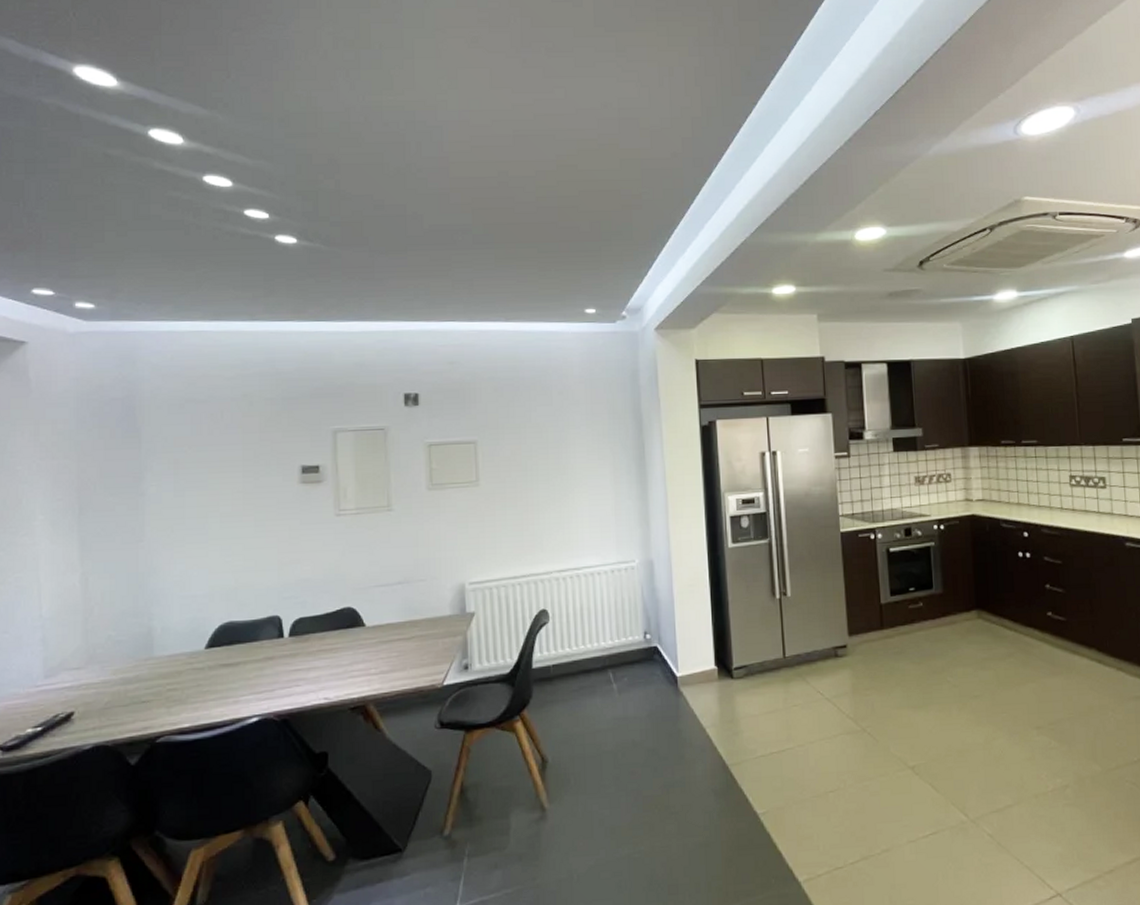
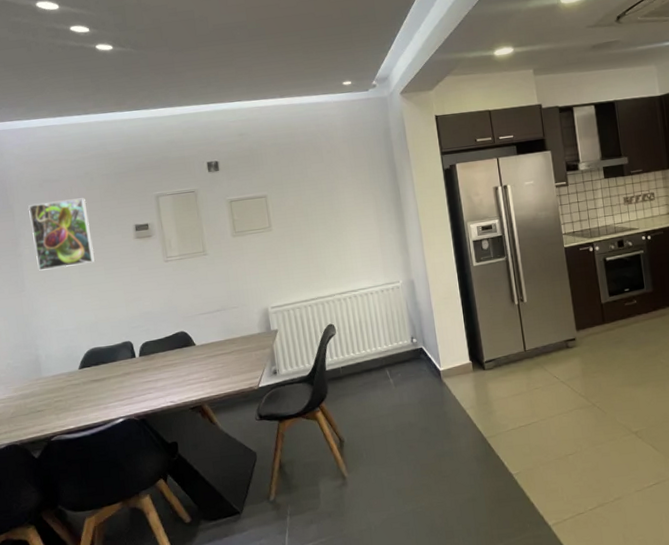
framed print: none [160,426,244,516] -> present [28,198,96,271]

